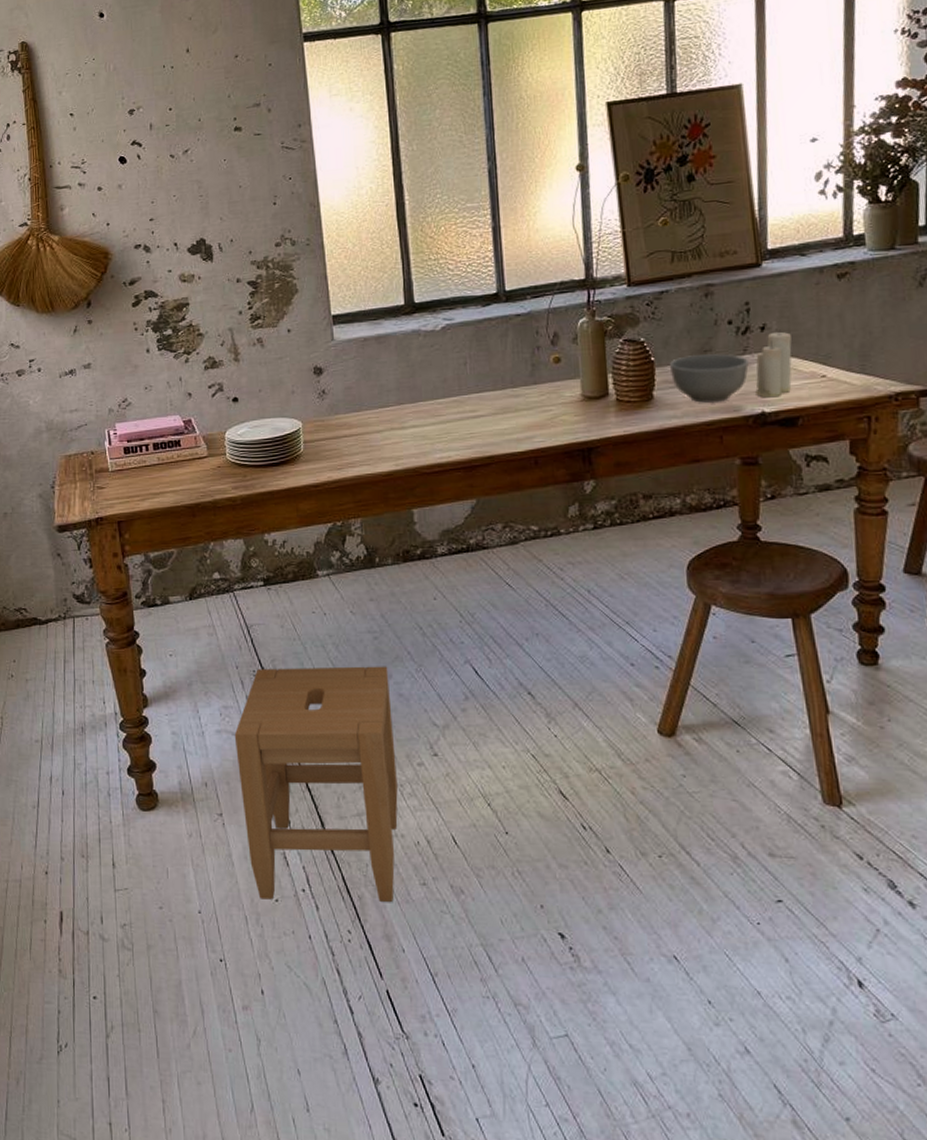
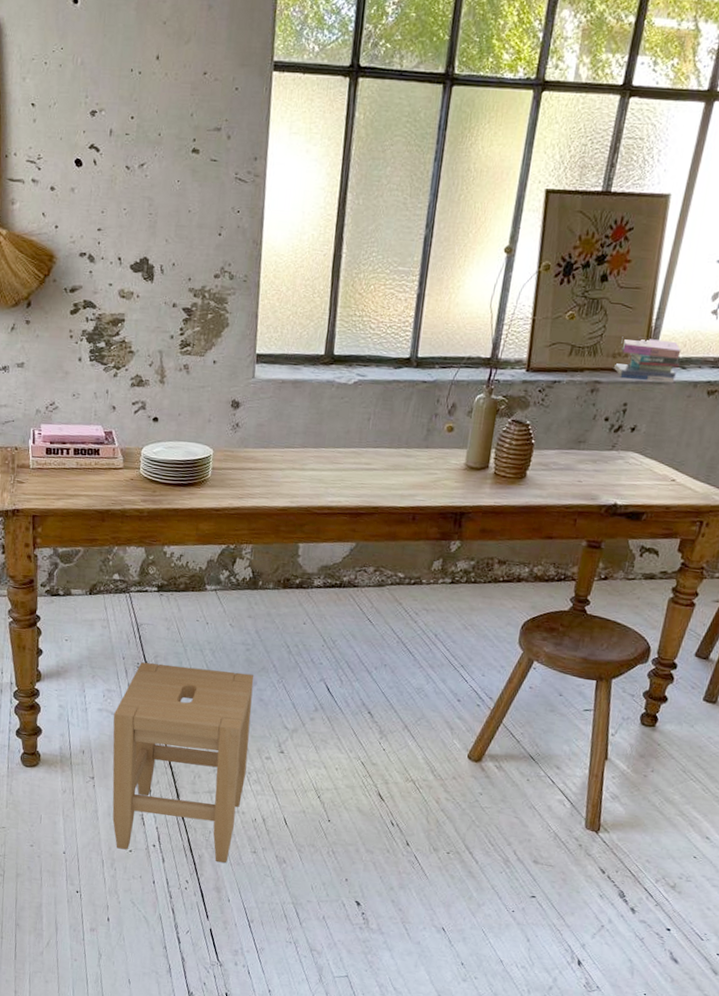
bowl: present [669,354,749,403] -> none [545,443,614,489]
books: none [723,229,798,278] -> present [613,337,681,384]
candle: present [755,330,792,398] -> none [613,433,656,493]

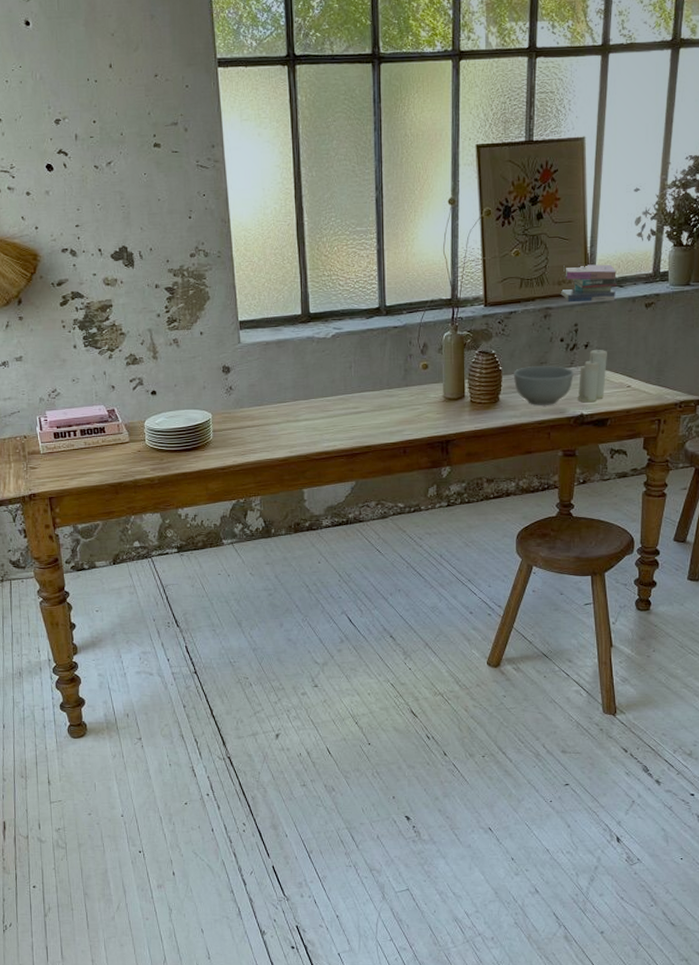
stool: present [112,662,254,863] -> none [151,617,285,803]
bowl: none [545,443,614,489] -> present [513,366,574,405]
candle: none [613,433,656,493] -> present [577,347,607,403]

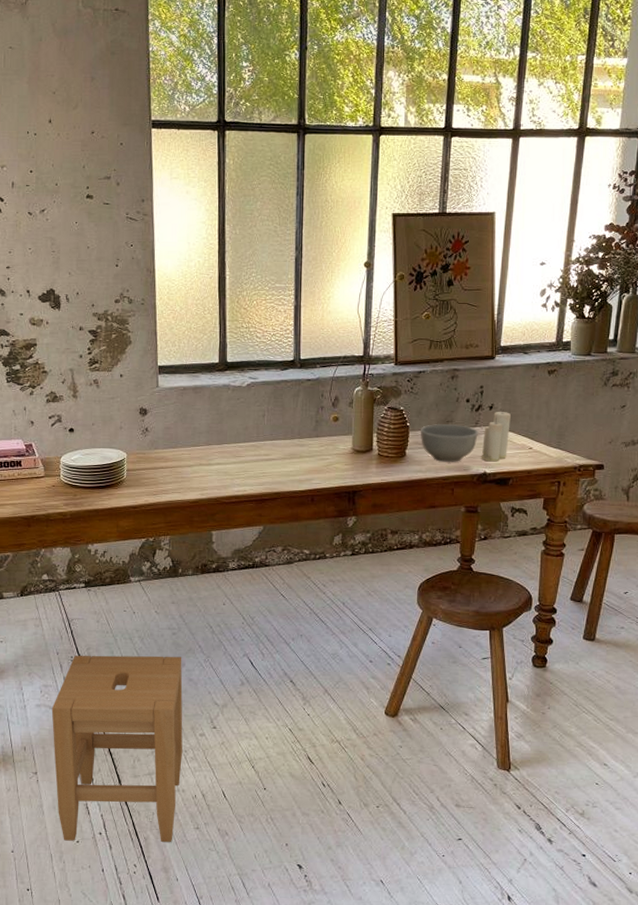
stool: none [151,617,285,803] -> present [51,655,183,842]
books: present [560,264,618,303] -> none [467,330,523,367]

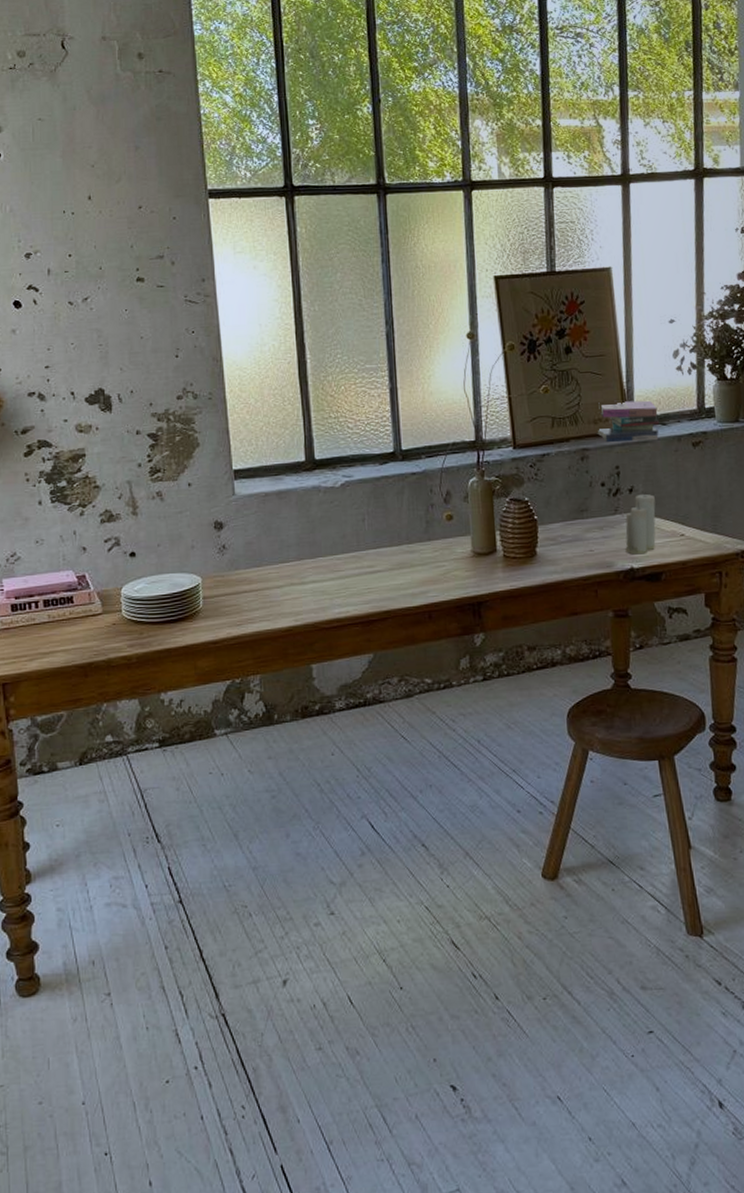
stool: present [51,655,183,842] -> none [125,825,295,1082]
bowl: present [420,424,478,462] -> none [550,513,619,559]
books: none [467,330,523,367] -> present [597,400,660,443]

